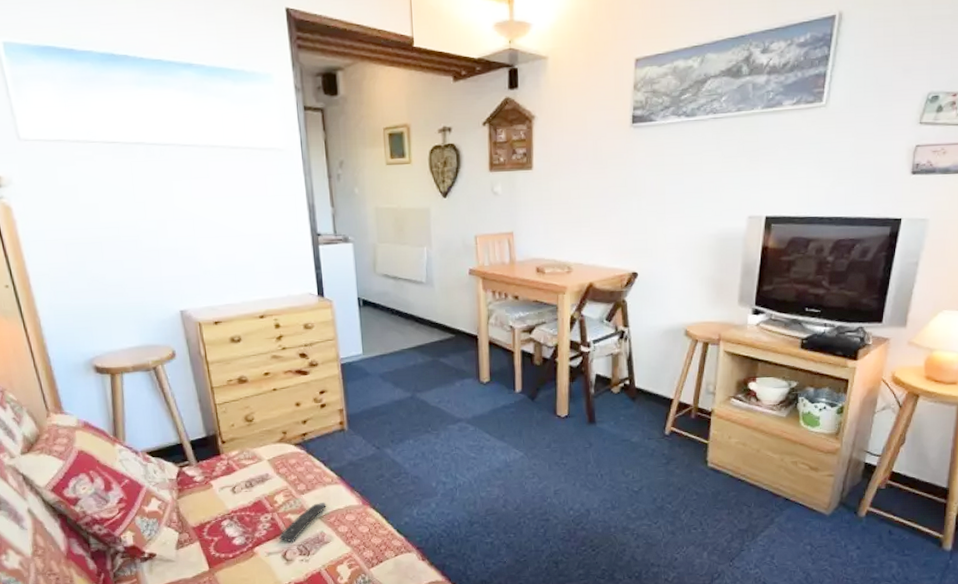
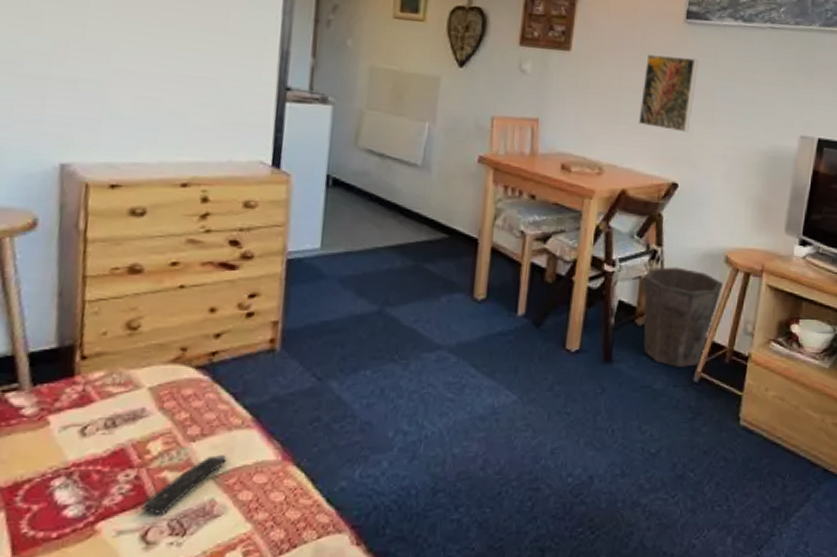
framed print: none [597,159,647,228] -> present [638,54,698,133]
waste bin: none [615,343,685,424] -> present [643,267,724,367]

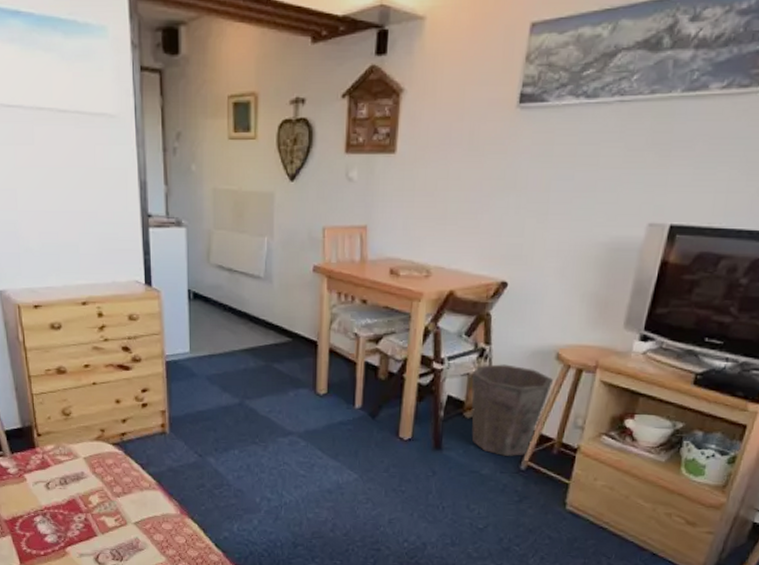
remote control: present [141,455,227,515] -> none [92,508,143,546]
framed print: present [638,54,698,133] -> none [466,147,532,229]

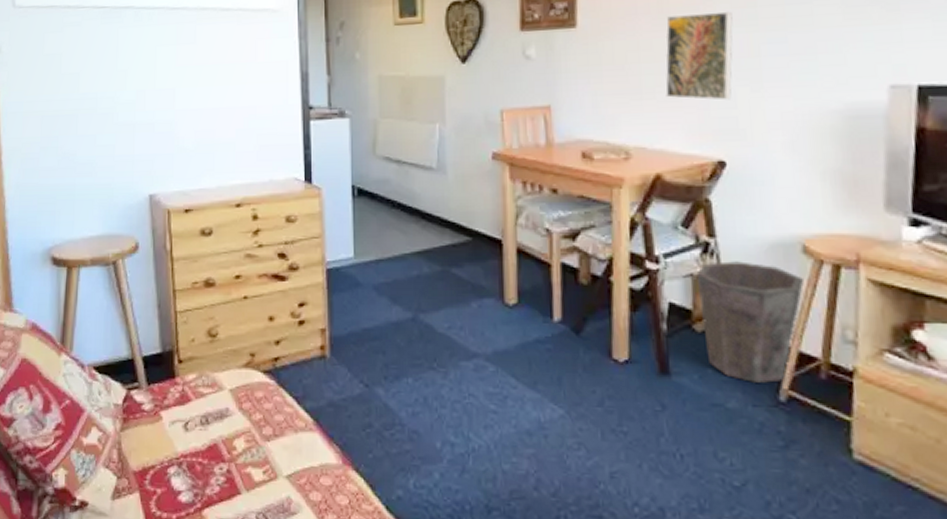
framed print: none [466,147,532,229] -> present [665,11,733,101]

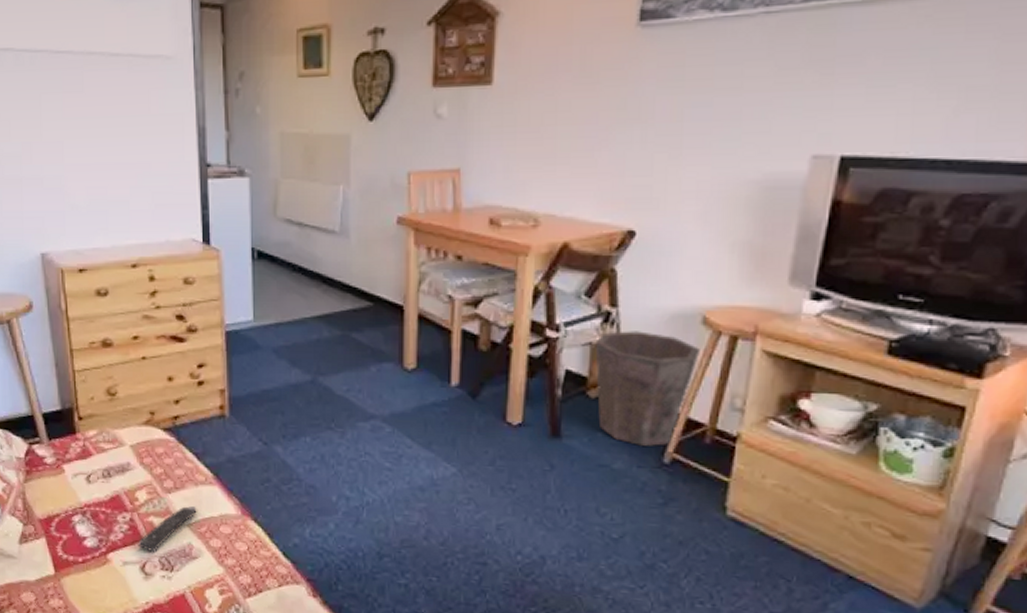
remote control: none [235,455,297,508] -> present [138,506,197,553]
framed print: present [665,11,733,101] -> none [580,71,658,167]

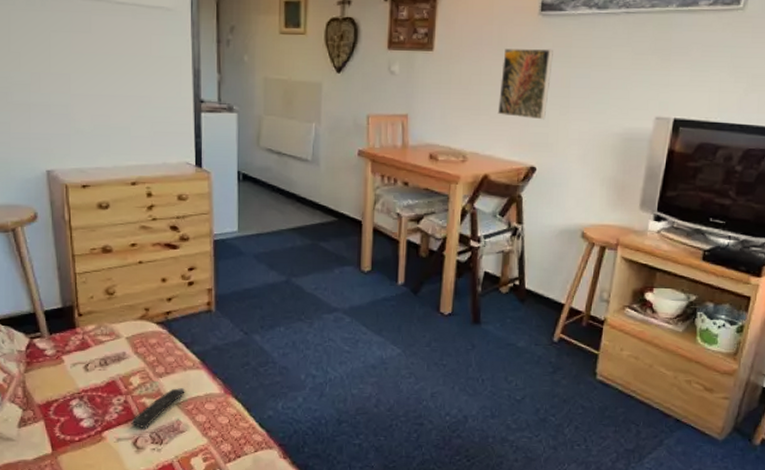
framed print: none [580,71,658,167] -> present [497,48,553,120]
waste bin: present [595,331,701,446] -> none [506,242,581,329]

